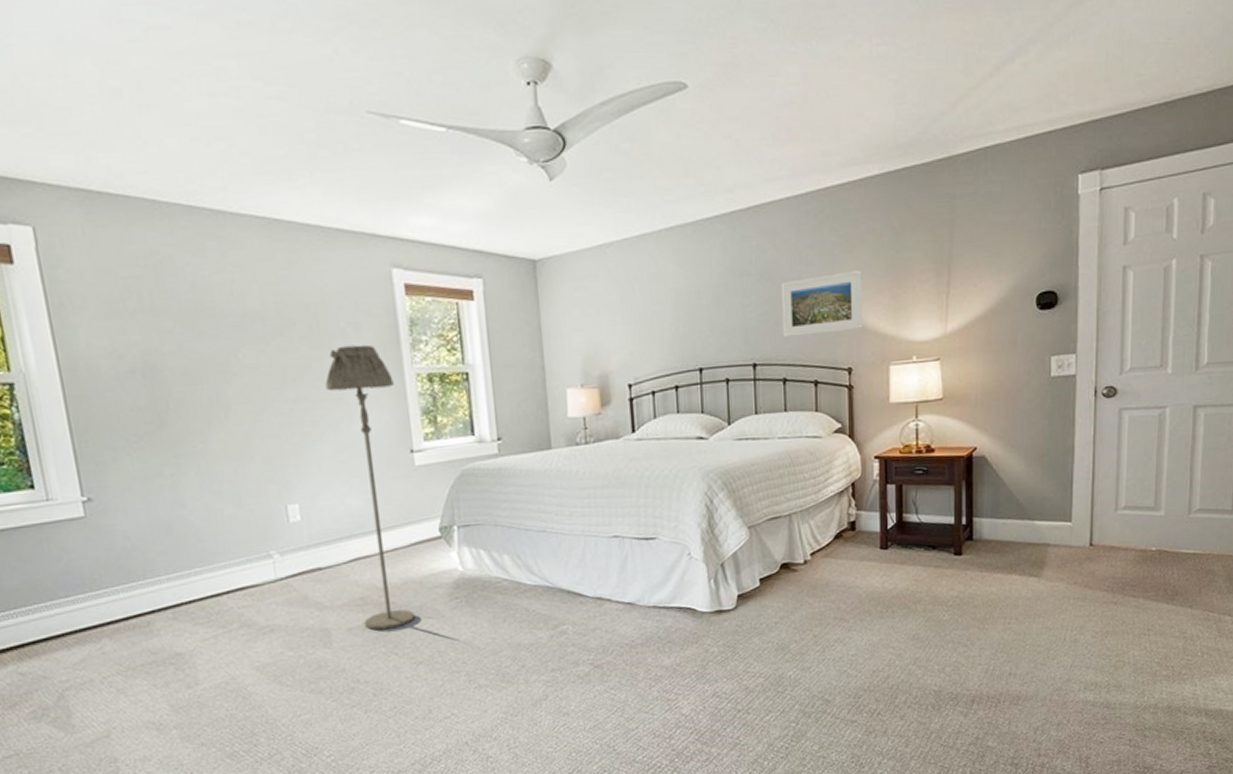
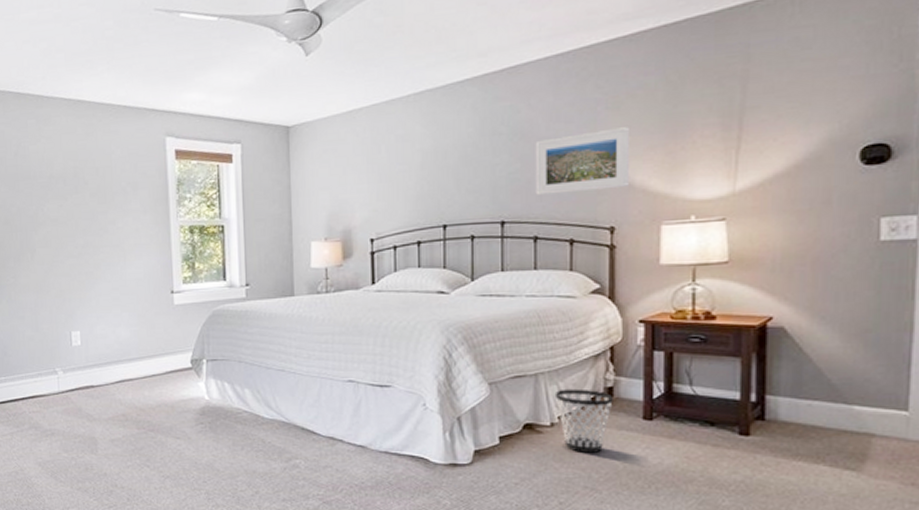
floor lamp: present [325,344,415,631] -> none [107,201,166,444]
wastebasket: none [806,525,856,587] -> present [554,388,613,454]

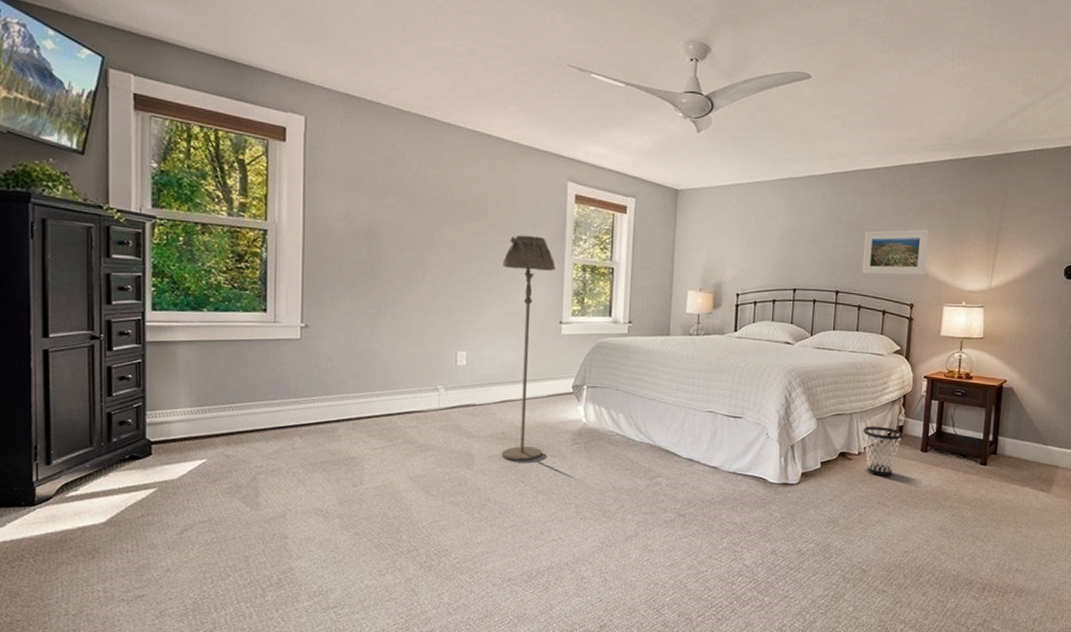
floor lamp: none [107,201,166,444] -> present [501,235,555,461]

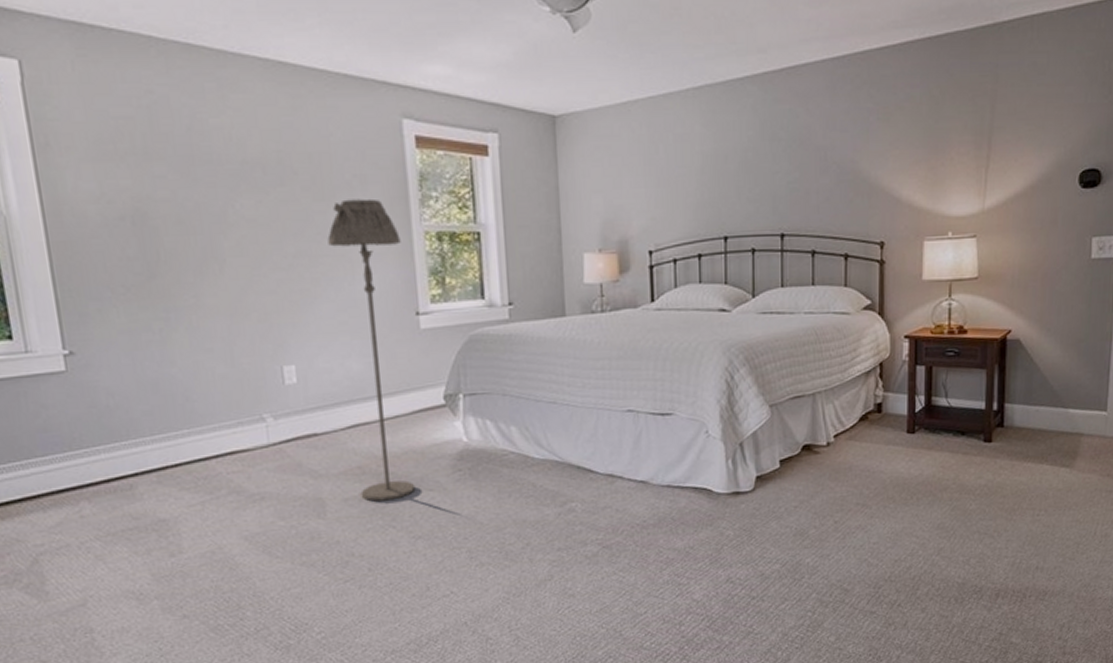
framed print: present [862,229,928,275] -> none [813,140,897,207]
wastebasket: present [863,426,903,477] -> none [830,406,882,471]

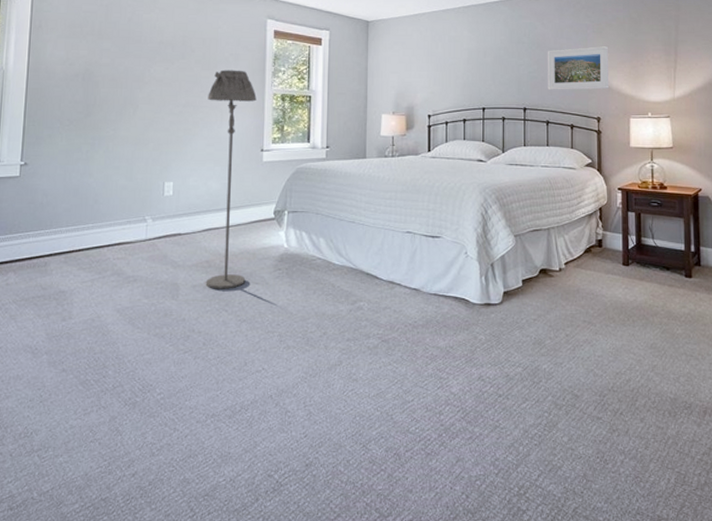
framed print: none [813,140,897,207] -> present [547,46,609,90]

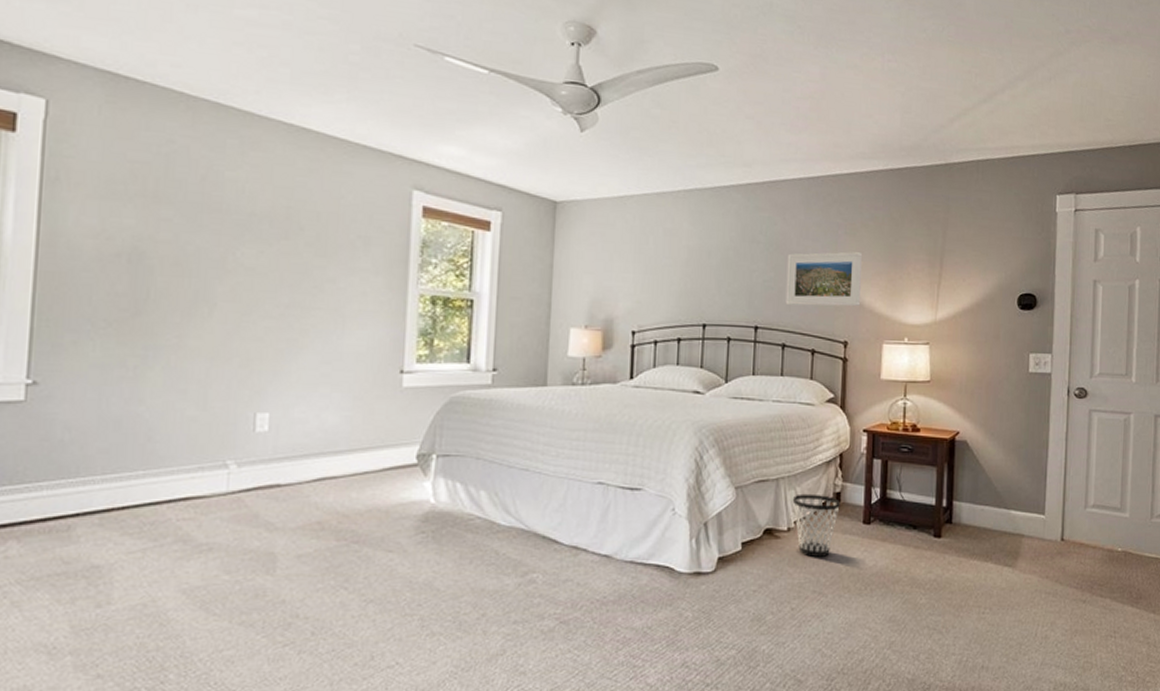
floor lamp: present [205,69,257,289] -> none [316,257,395,560]
wastebasket: none [562,240,602,294] -> present [792,493,840,558]

